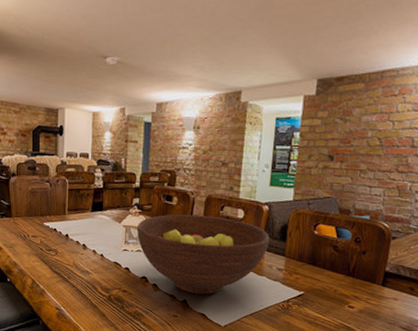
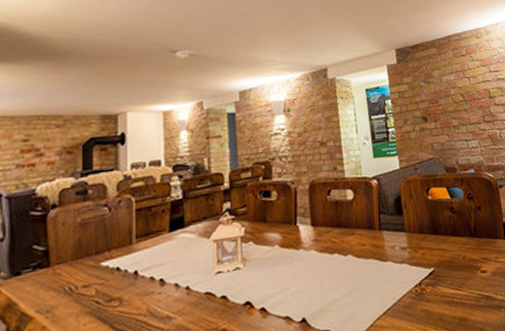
fruit bowl: present [137,214,270,295] -> none [232,202,387,308]

